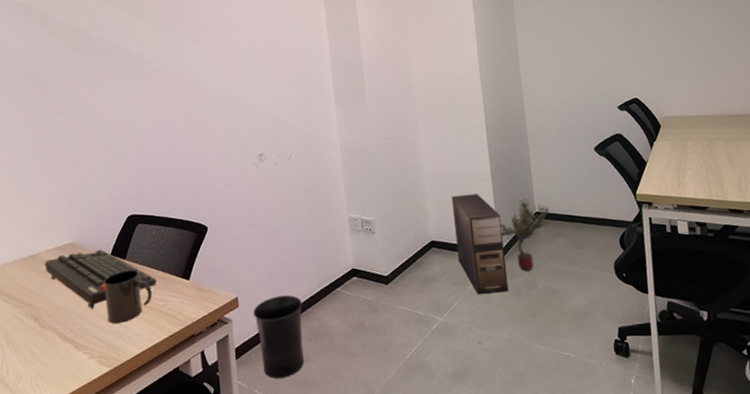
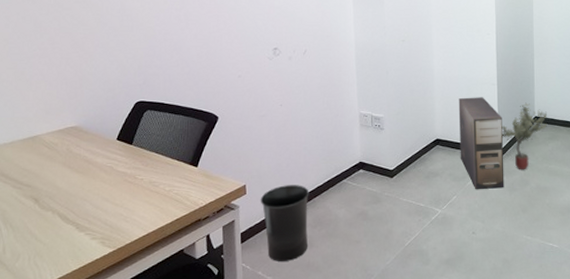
computer keyboard: present [45,249,157,309] -> none [46,133,164,192]
mug: present [104,270,152,323] -> none [108,155,158,206]

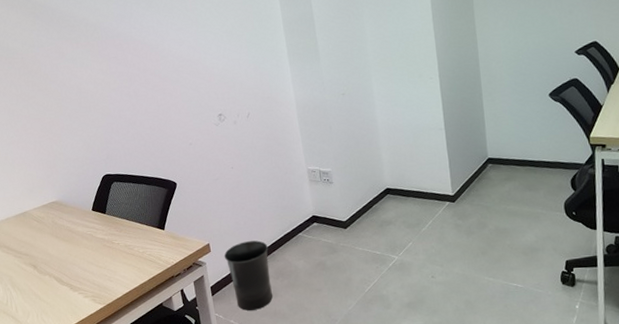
computer tower: present [458,97,504,189] -> none [405,143,461,235]
potted tree: present [501,102,548,169] -> none [453,144,502,212]

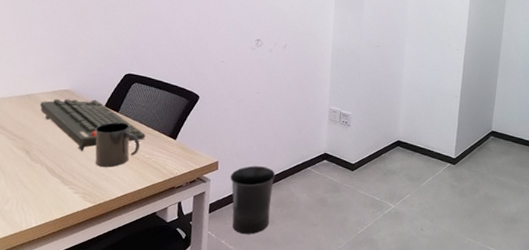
computer keyboard: none [35,205,135,257] -> present [40,99,146,151]
mug: none [89,222,133,268] -> present [95,122,140,168]

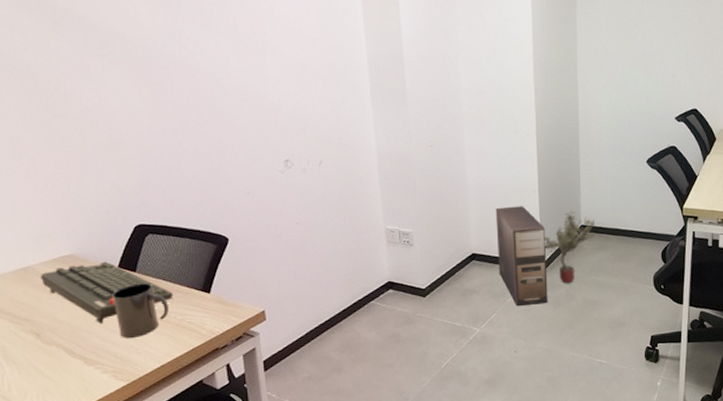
waste bin: present [230,165,276,234] -> none [281,308,336,389]
computer tower: none [417,105,461,193] -> present [495,206,548,306]
potted tree: none [458,117,504,178] -> present [544,210,595,283]

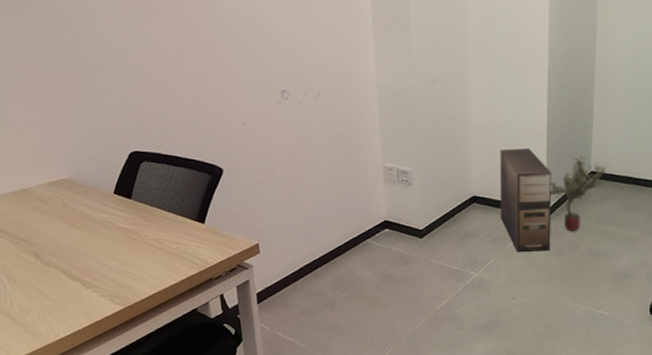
computer keyboard: present [41,261,173,324] -> none [39,187,168,248]
mug: present [112,283,169,338] -> none [108,210,164,264]

